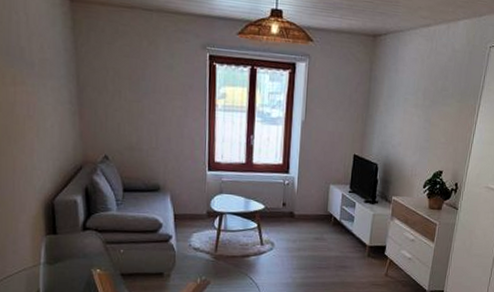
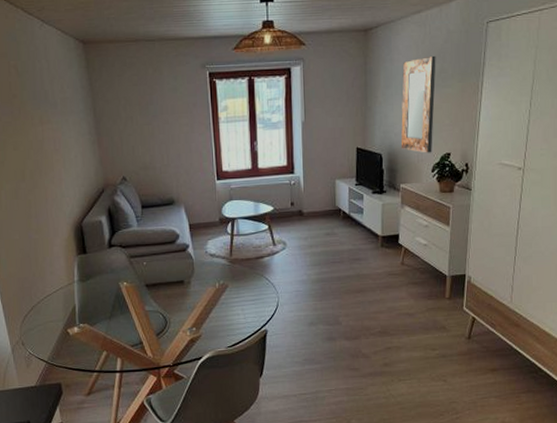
home mirror: none [396,72,439,169] -> present [400,55,436,153]

